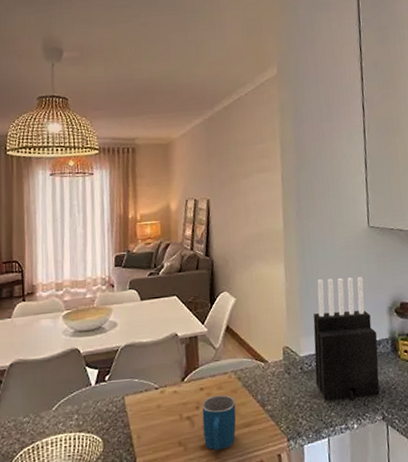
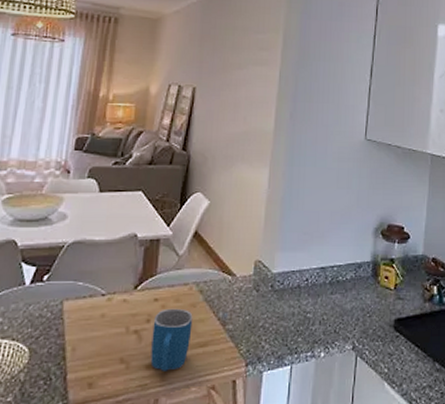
knife block: present [313,277,380,401] -> none [285,190,359,327]

